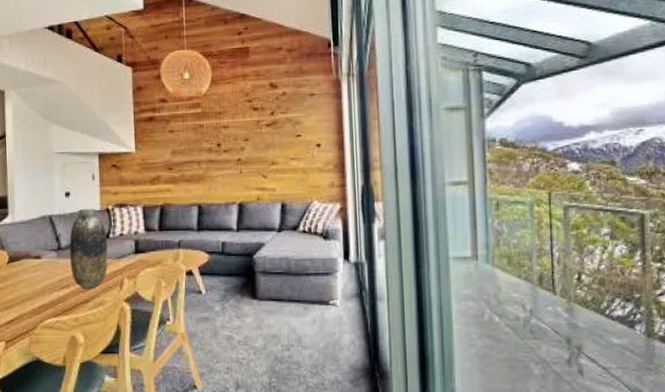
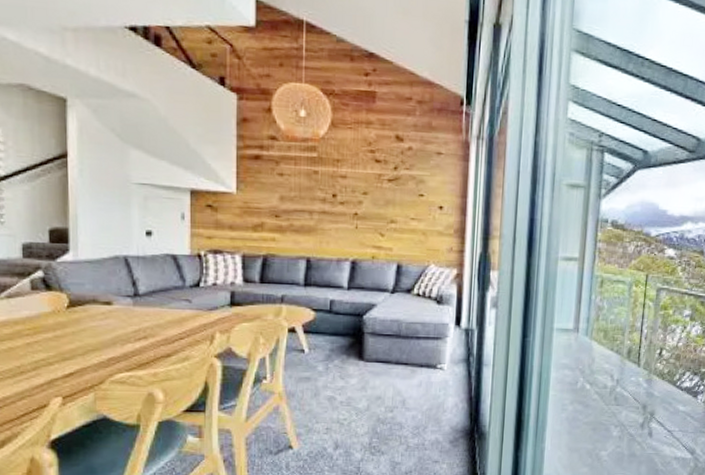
vase: present [69,208,108,289] -> none [149,251,197,342]

